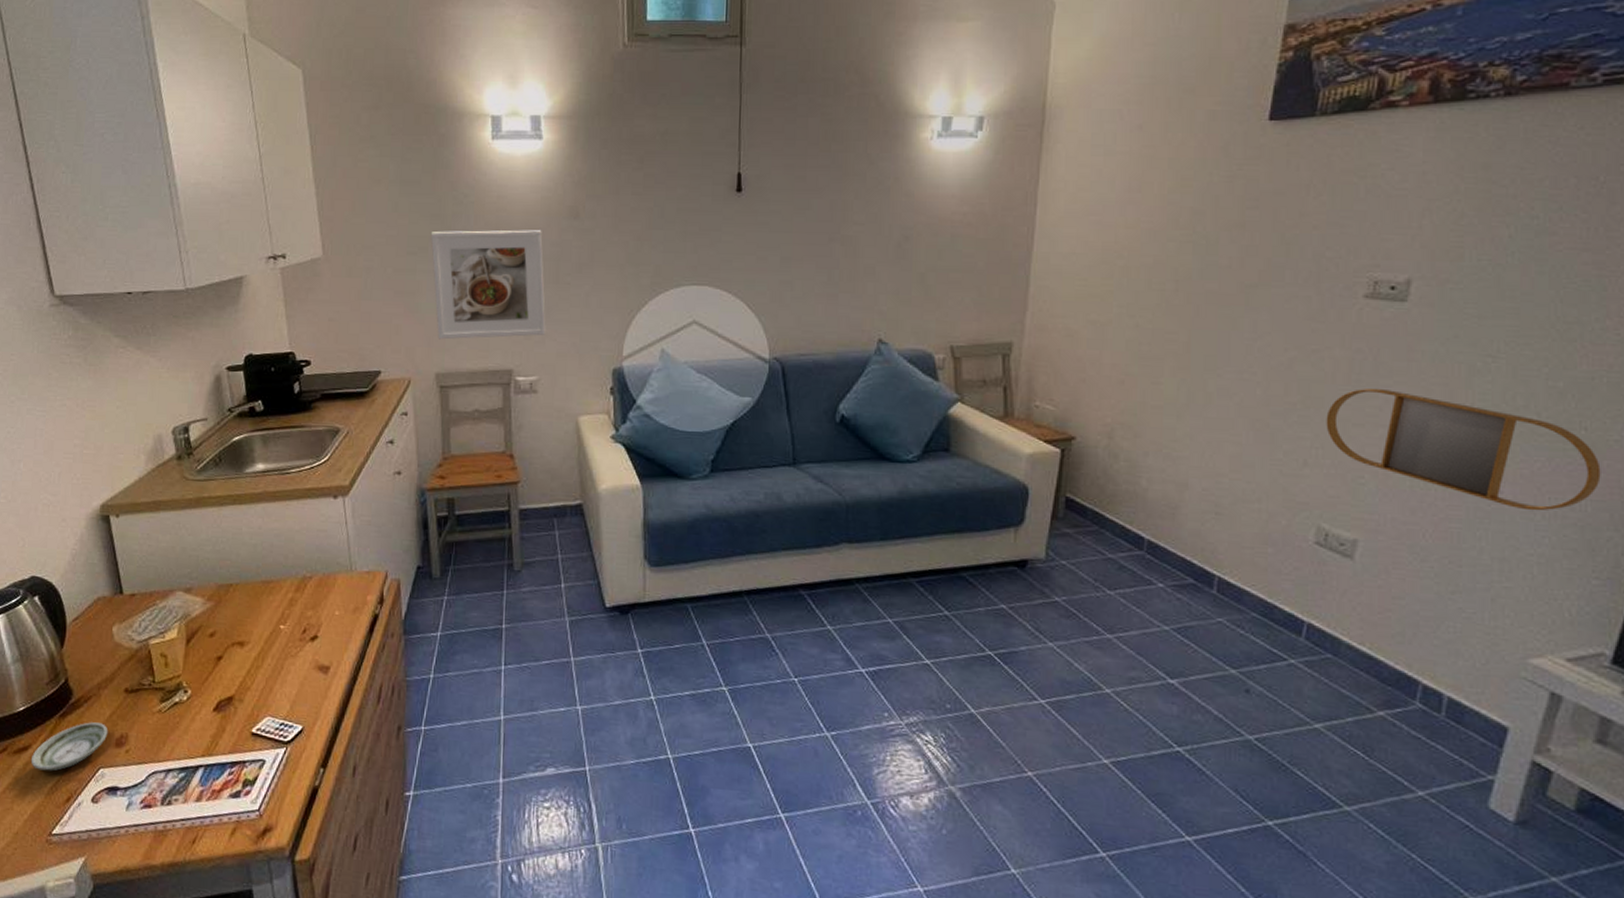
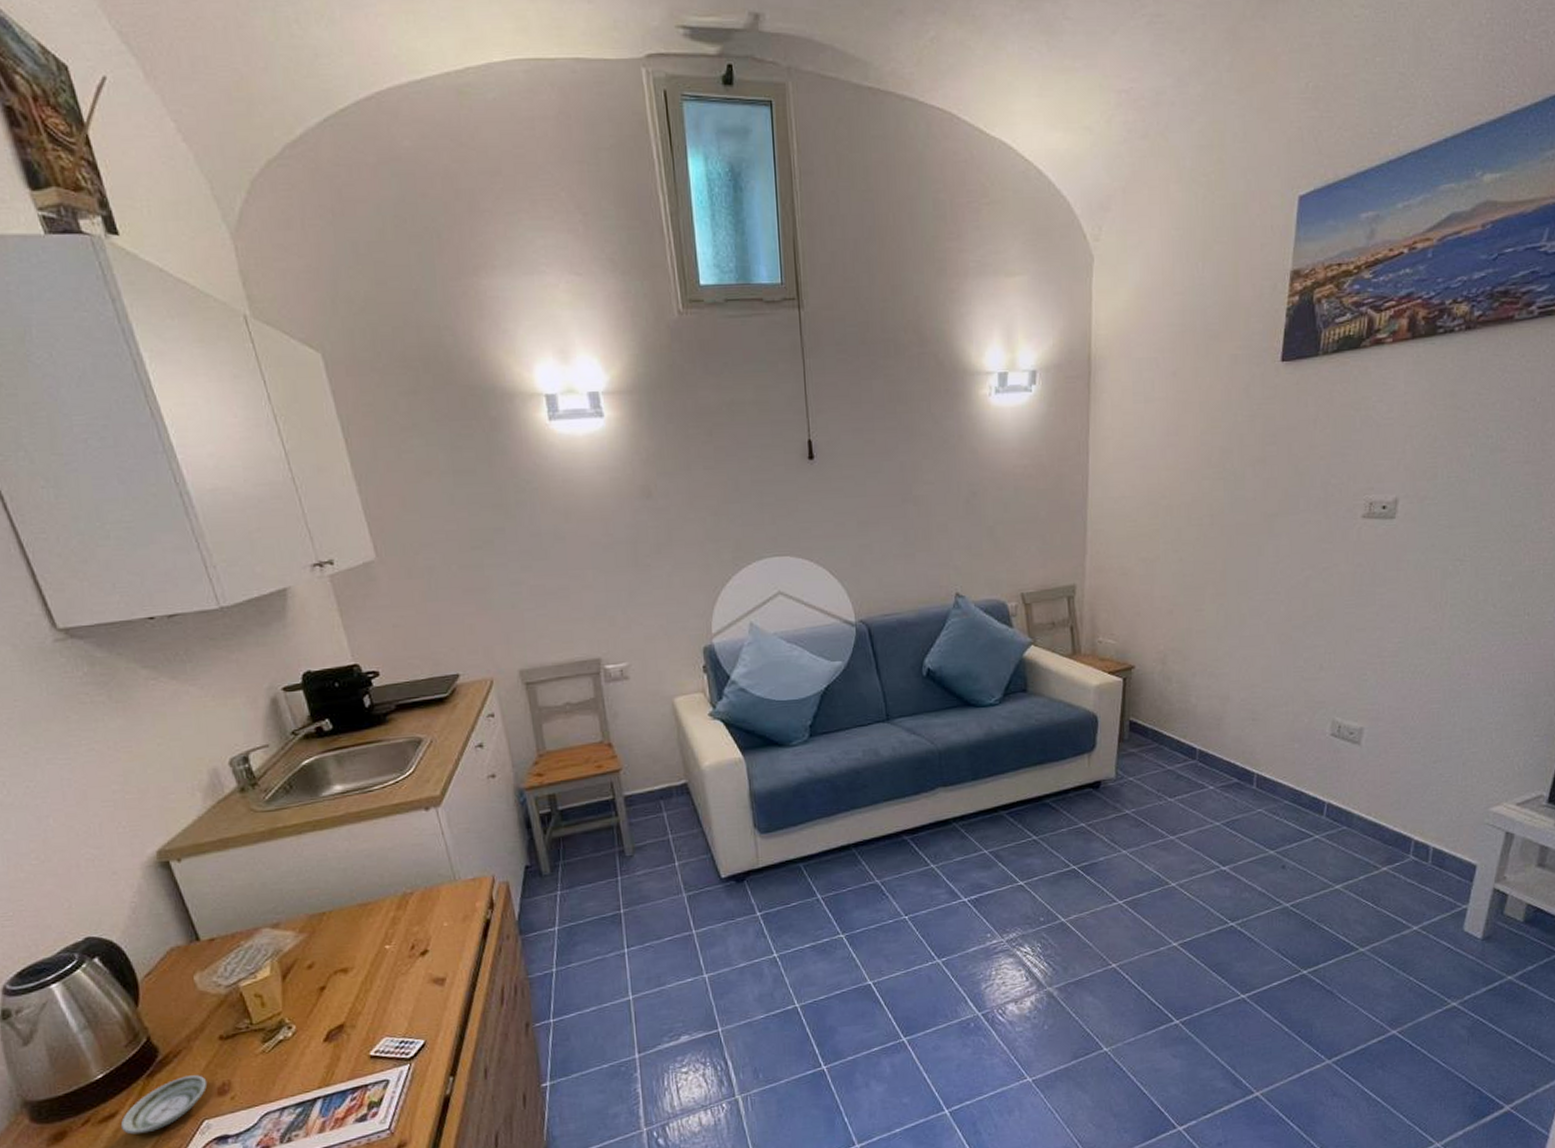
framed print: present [430,230,546,340] -> none [494,513,631,635]
home mirror: present [1326,388,1601,511] -> none [1336,596,1539,687]

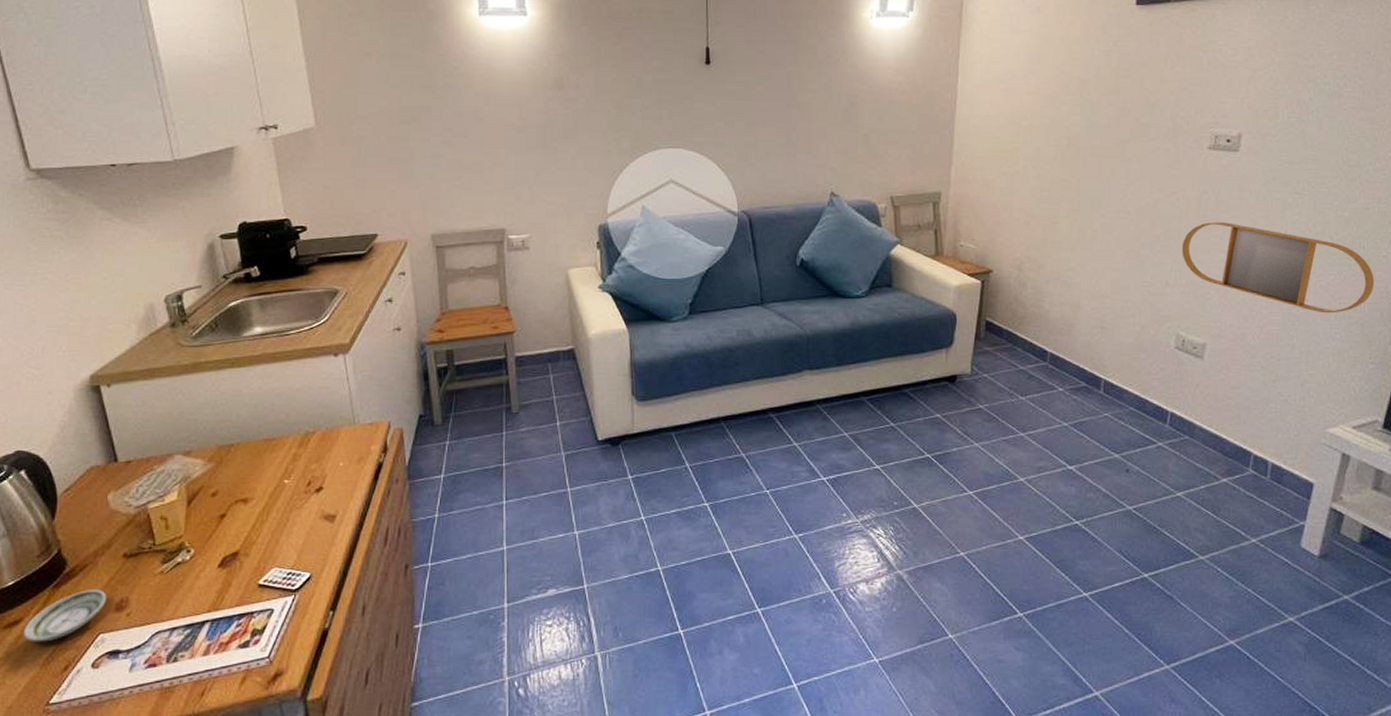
home mirror: none [1336,596,1539,687] -> present [1182,221,1374,314]

